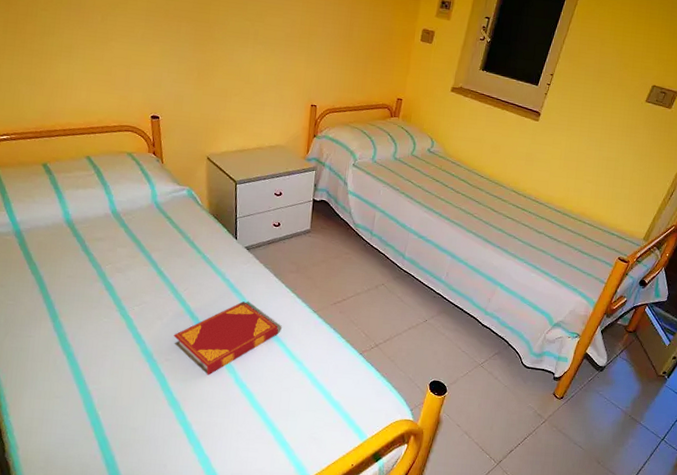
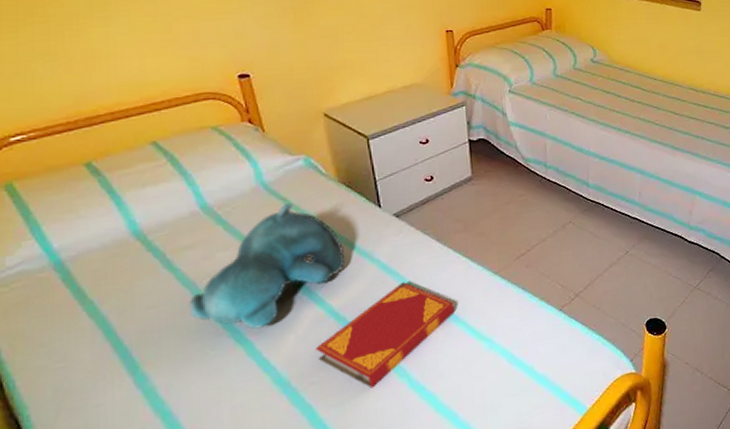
teddy bear: none [94,221,205,311] -> present [190,202,346,329]

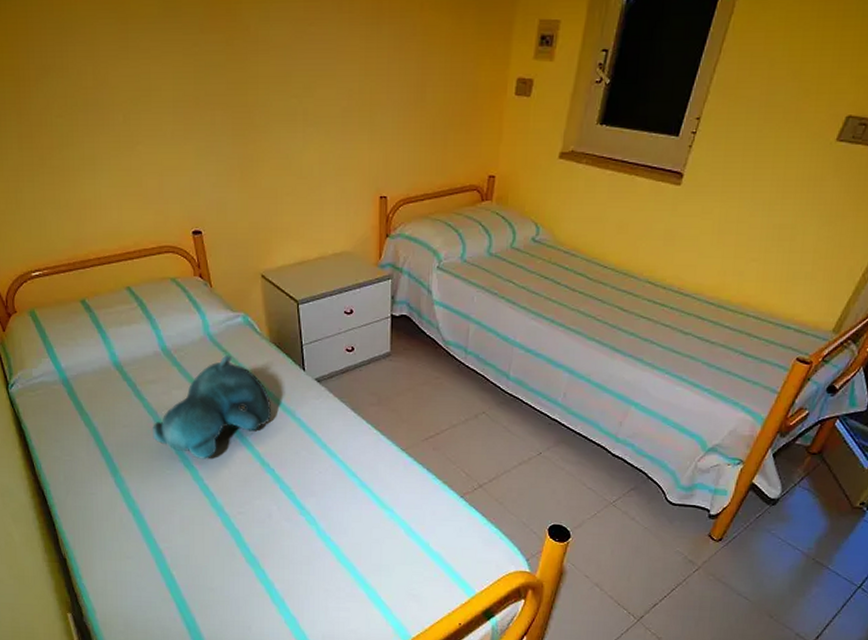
hardback book: present [315,282,455,389] -> none [244,443,363,528]

